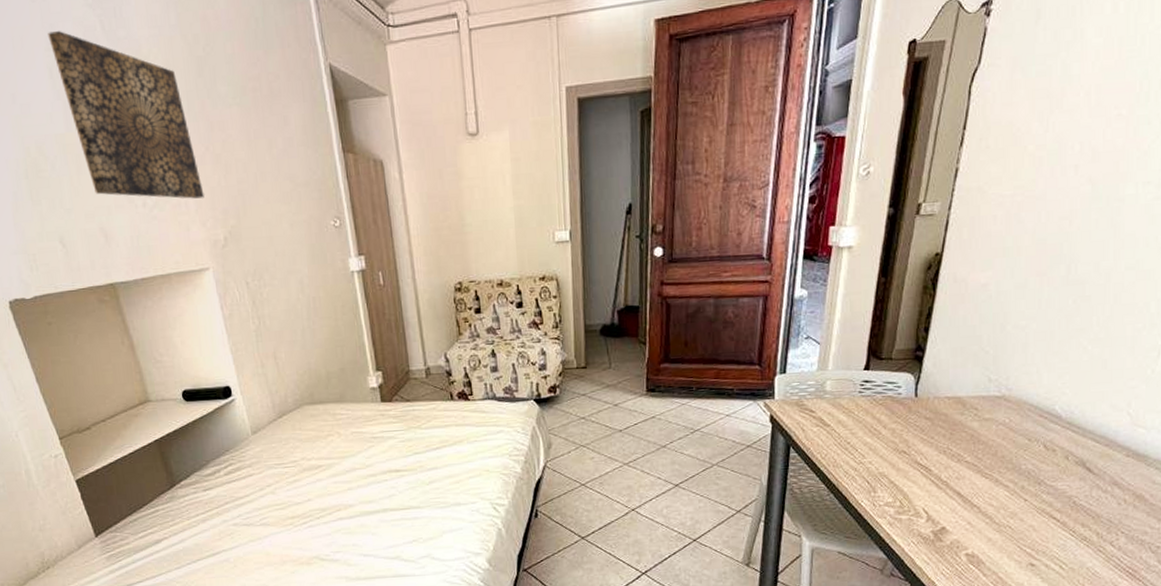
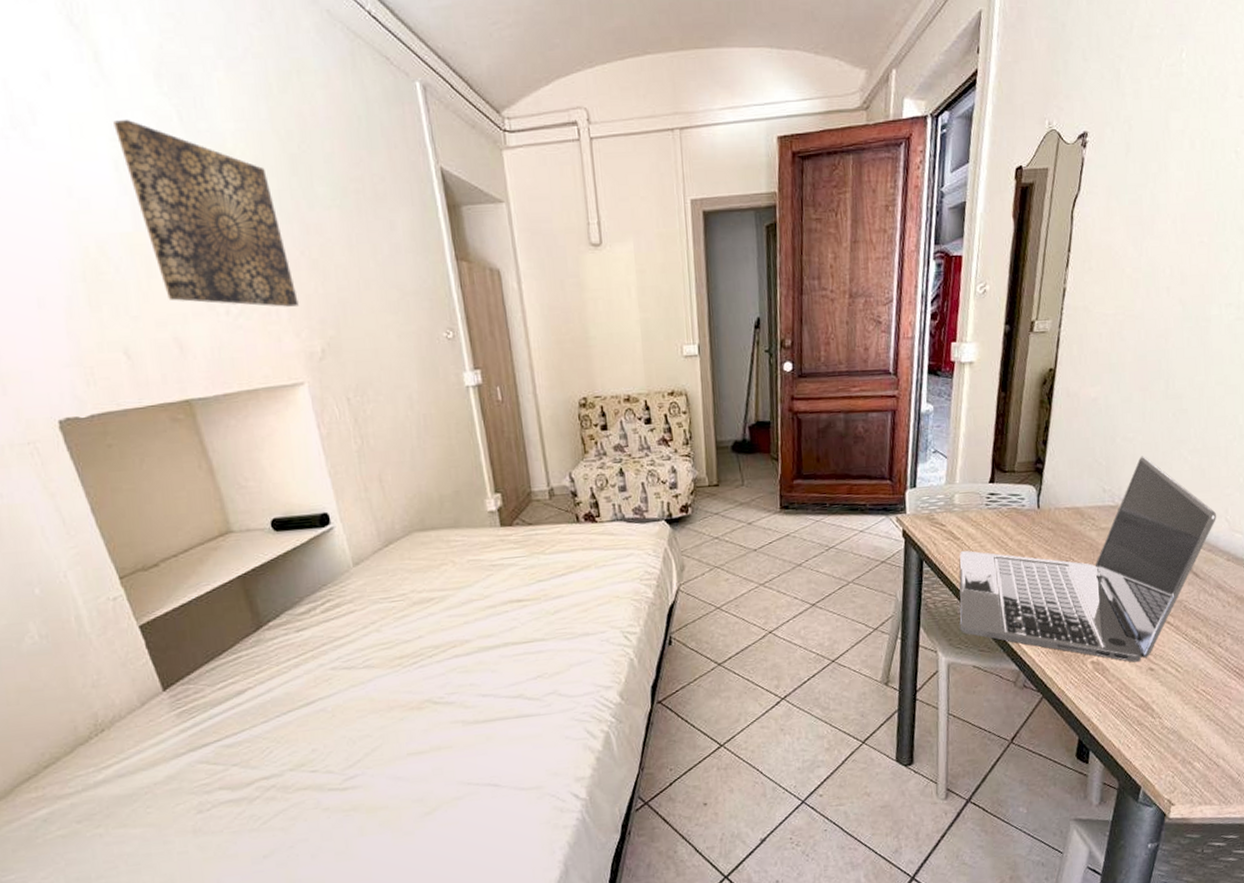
laptop: none [826,344,1117,557] -> present [959,456,1216,663]

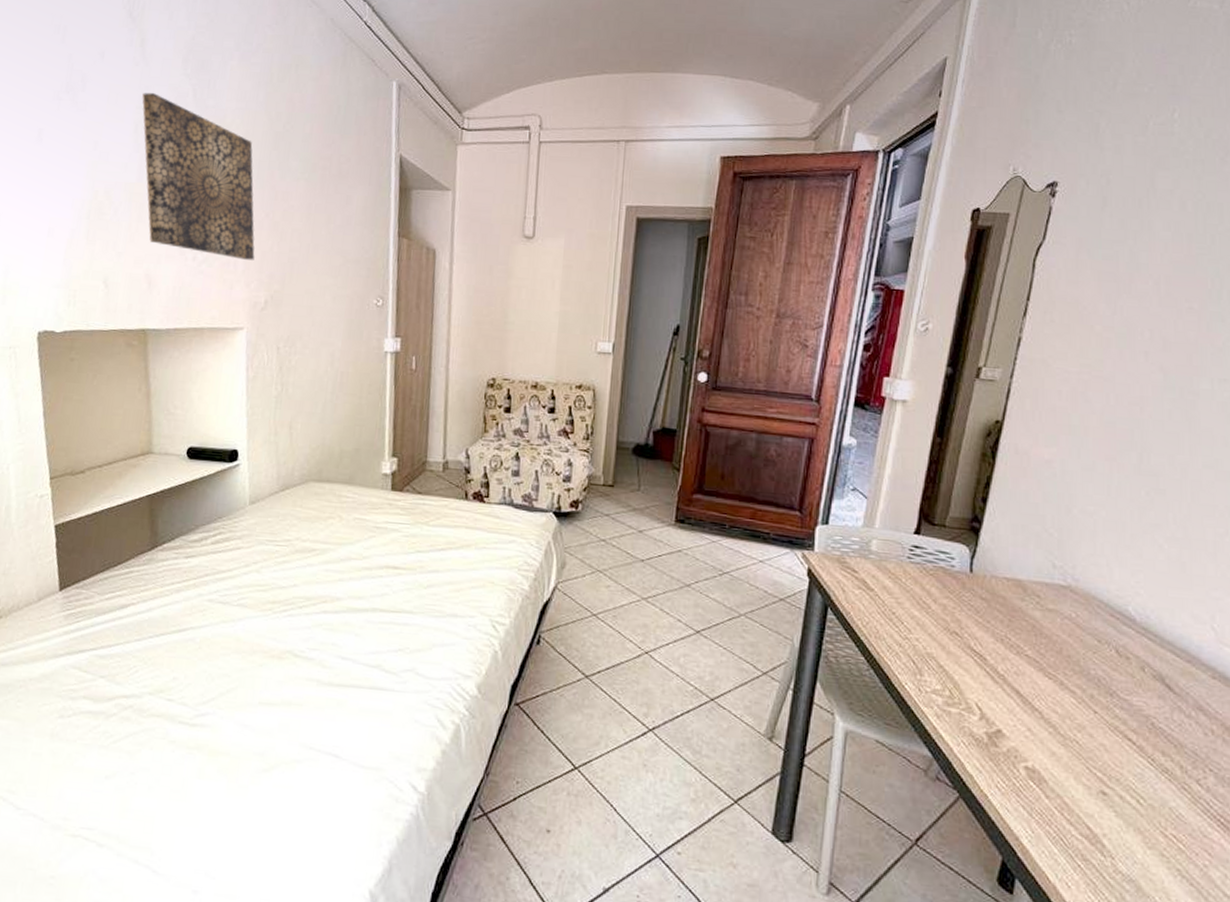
laptop: present [959,456,1216,663] -> none [864,534,1199,780]

